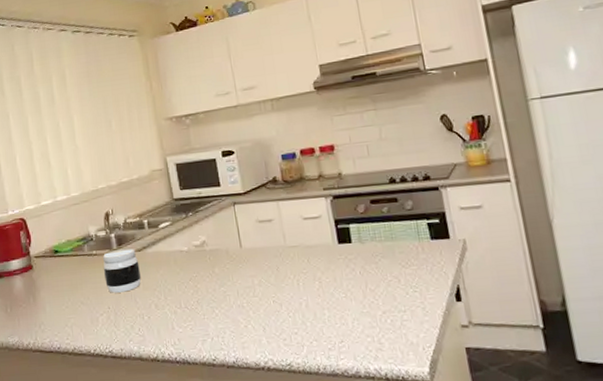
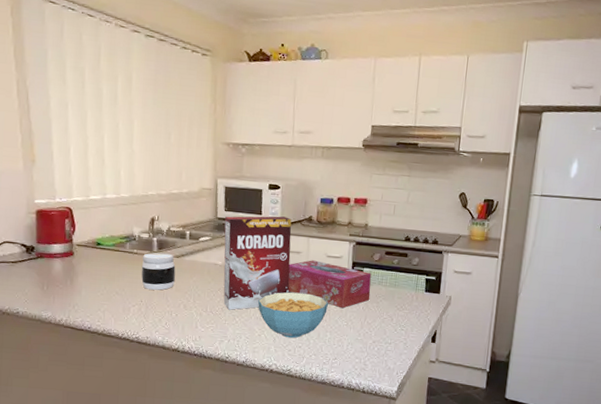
cereal box: none [182,183,269,302] -> present [223,216,292,310]
cereal bowl: none [236,266,319,325] -> present [258,292,328,339]
tissue box: none [262,226,366,278] -> present [287,260,371,309]

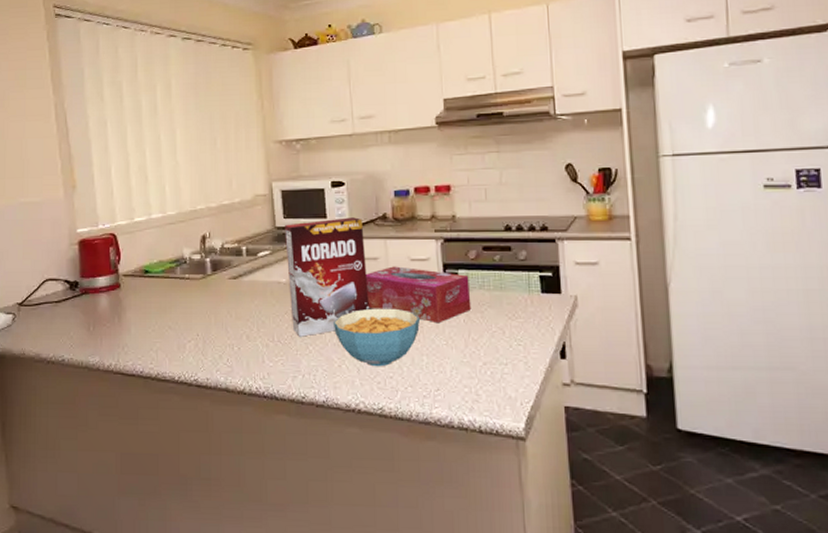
jar: present [141,252,176,290] -> none [195,274,234,320]

